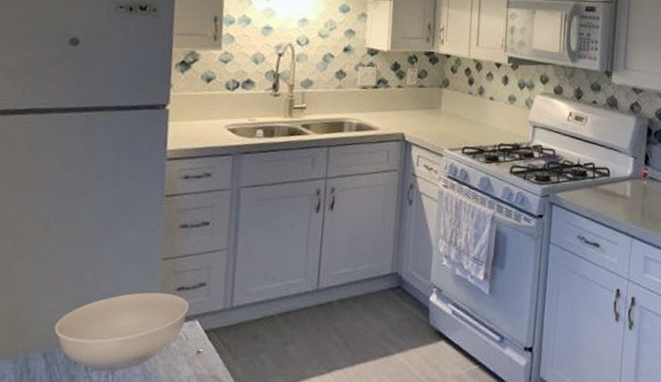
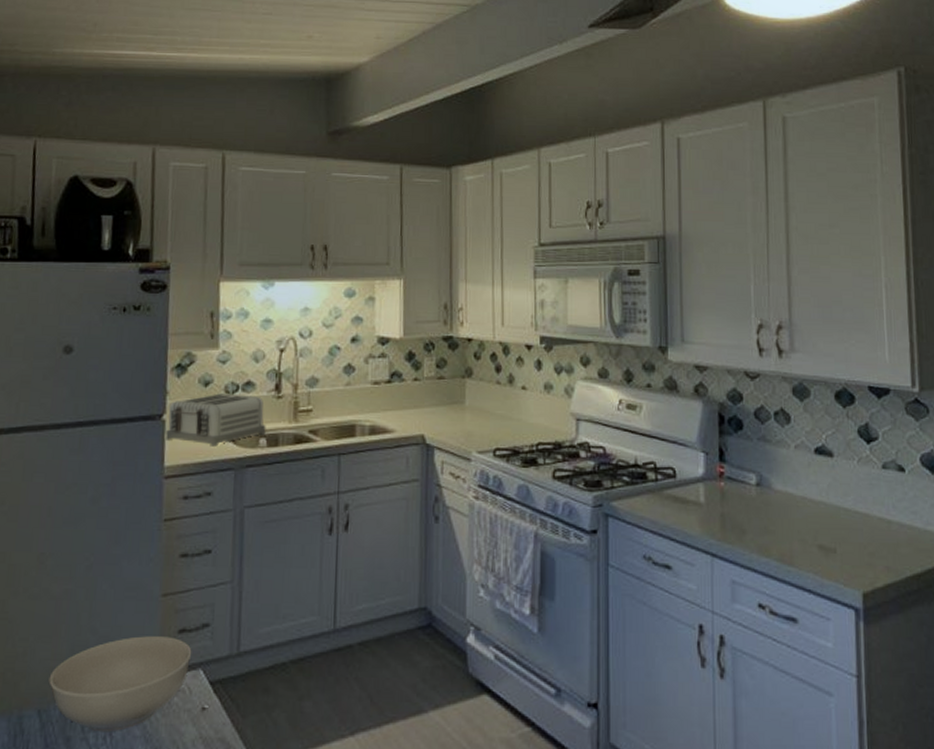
toaster: none [169,89,263,135] -> present [166,393,266,447]

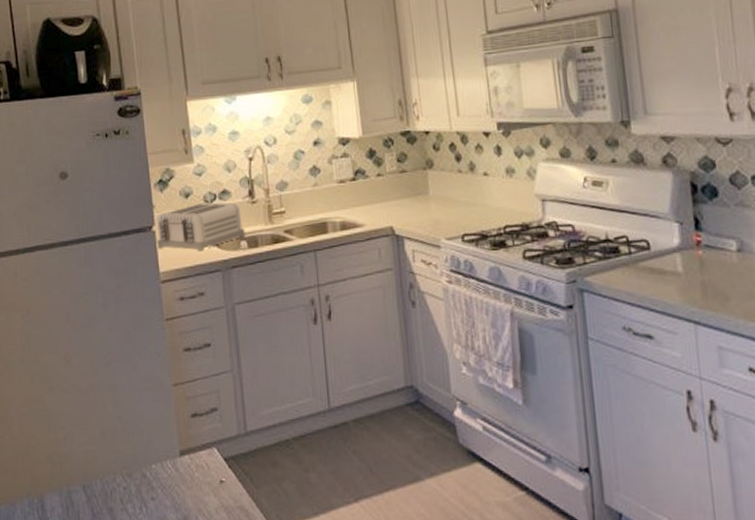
bowl: present [48,636,192,733] -> none [88,420,205,503]

